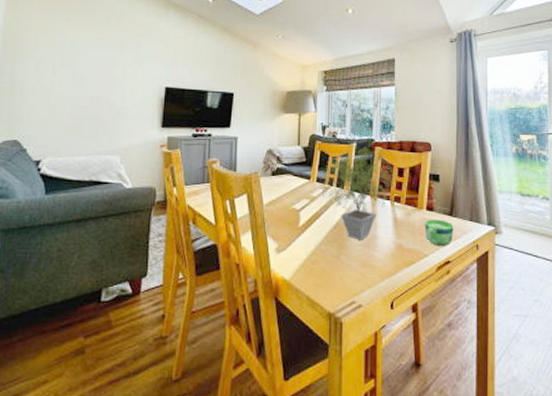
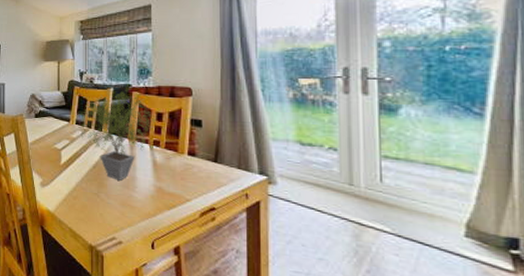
cup: present [425,219,454,247] -> none [186,164,219,193]

